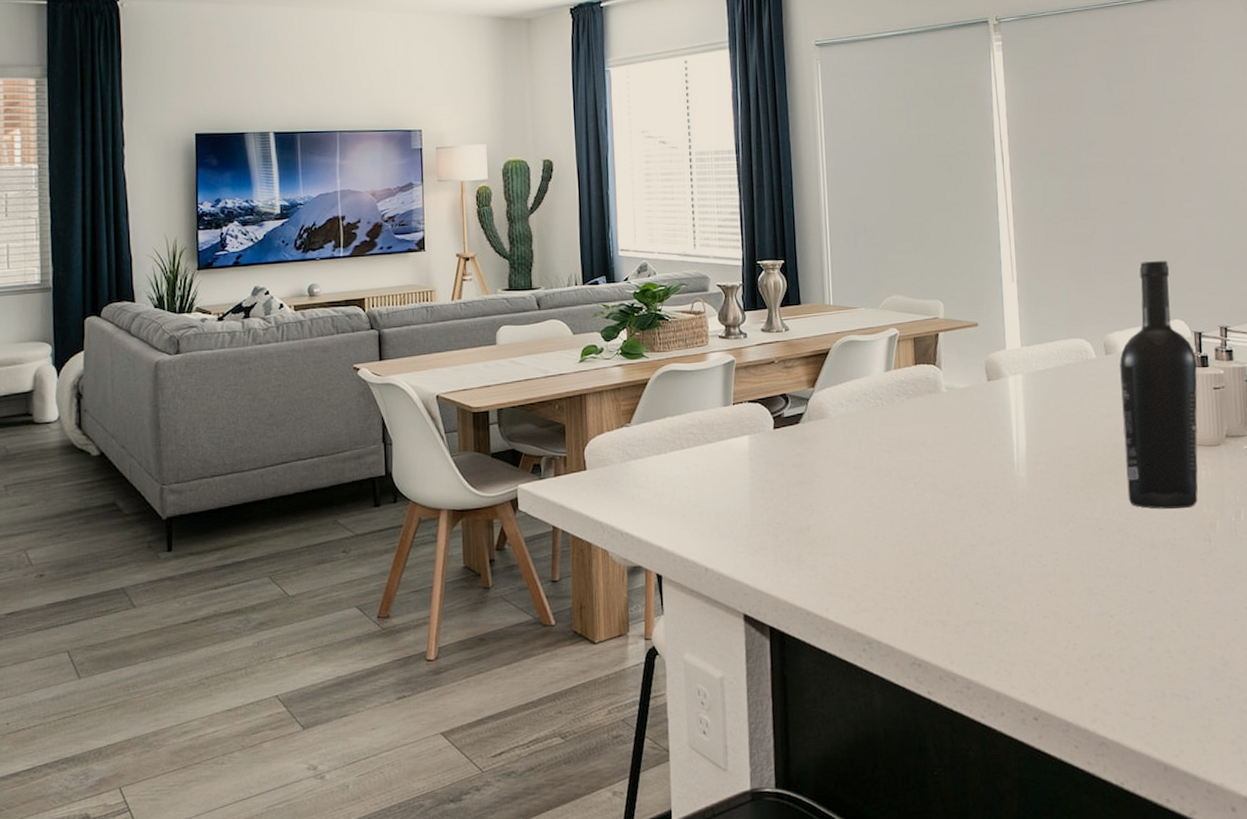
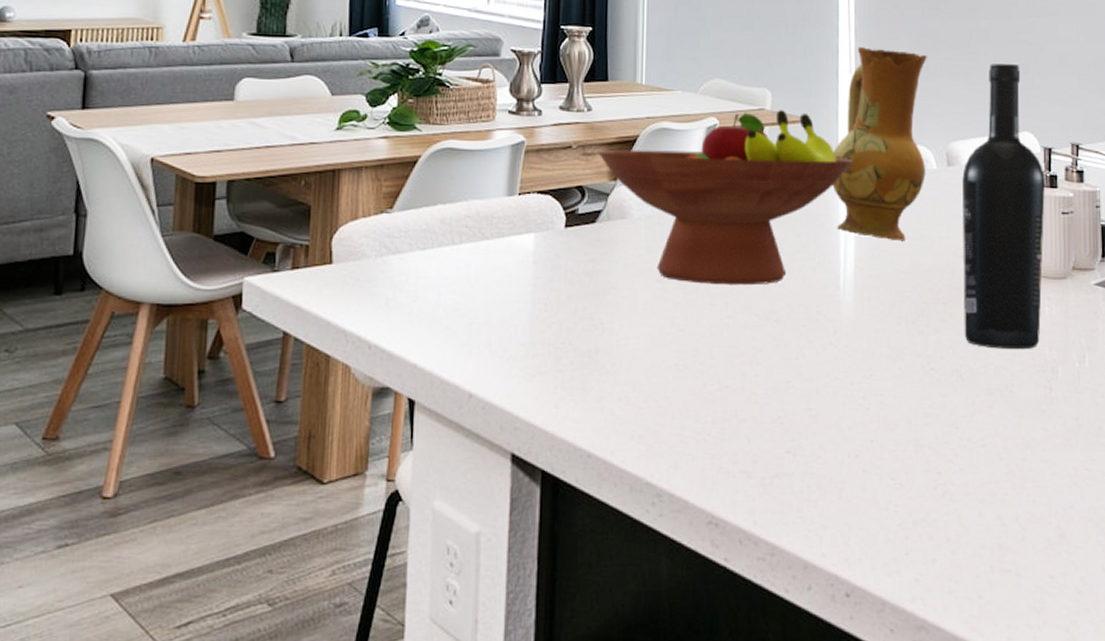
fruit bowl: none [796,317,1020,469] -> present [597,110,853,286]
ceramic jug: none [1002,257,1086,423] -> present [832,47,927,242]

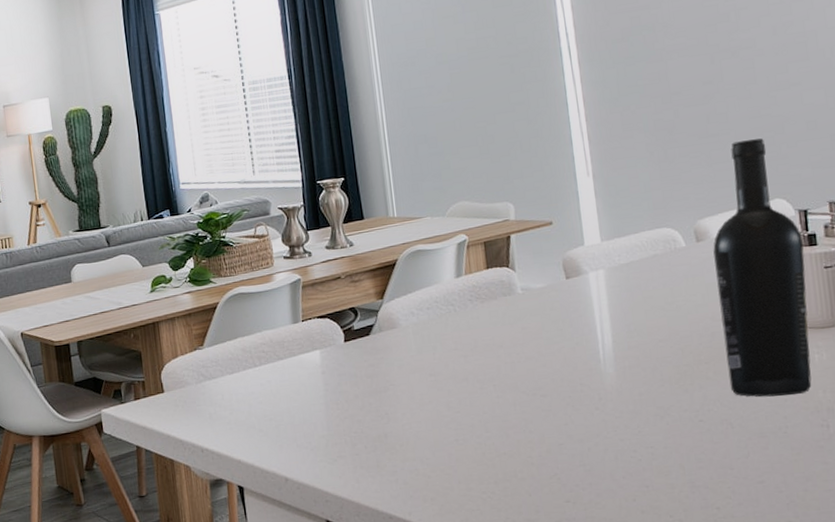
fruit bowl: present [597,110,853,286] -> none [363,217,600,373]
ceramic jug: present [832,47,927,242] -> none [580,146,675,315]

